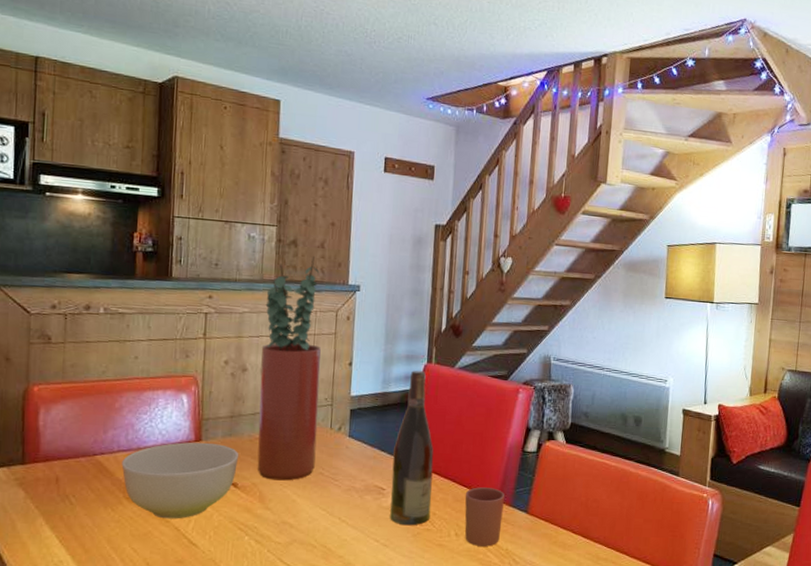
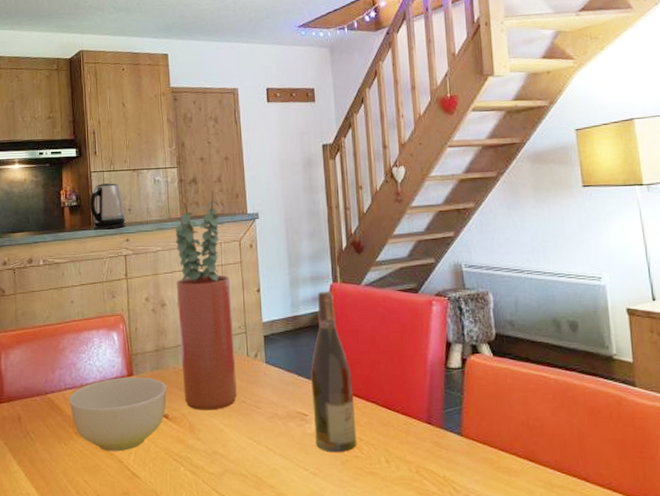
kettle: none [168,231,211,284] -> present [89,183,126,230]
mug: present [464,487,505,546] -> none [390,409,435,474]

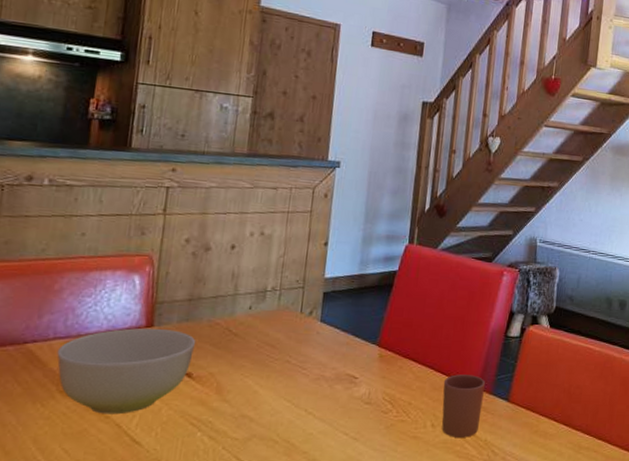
kettle: present [89,183,126,230] -> none [128,99,176,155]
vase: present [175,190,237,410] -> none [215,129,297,370]
wine bottle: present [311,291,357,453] -> none [361,251,413,417]
mug: none [390,409,435,474] -> present [442,374,485,438]

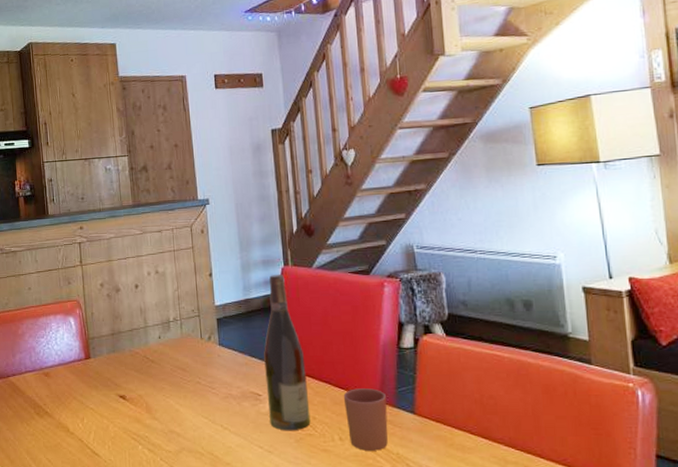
bowl: present [56,328,196,415] -> none [29,359,124,431]
wine bottle: none [361,251,413,417] -> present [264,274,311,431]

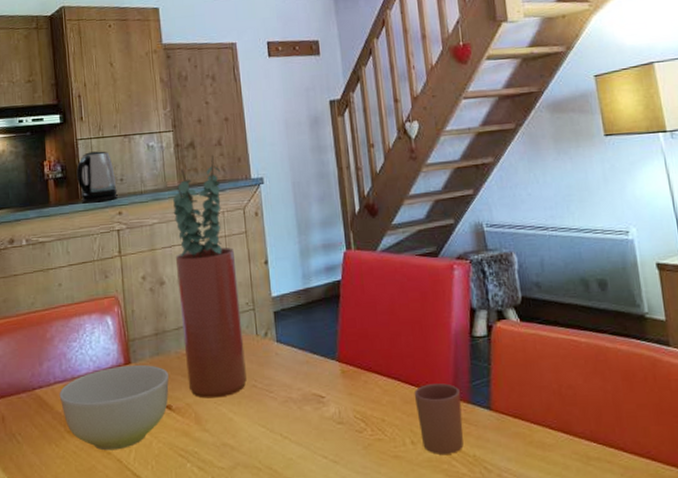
bowl: none [29,359,124,431] -> present [59,364,170,451]
kettle: none [43,172,79,219] -> present [76,151,118,204]
vase: none [128,177,192,391] -> present [173,154,247,399]
wine bottle: present [264,274,311,431] -> none [326,260,380,437]

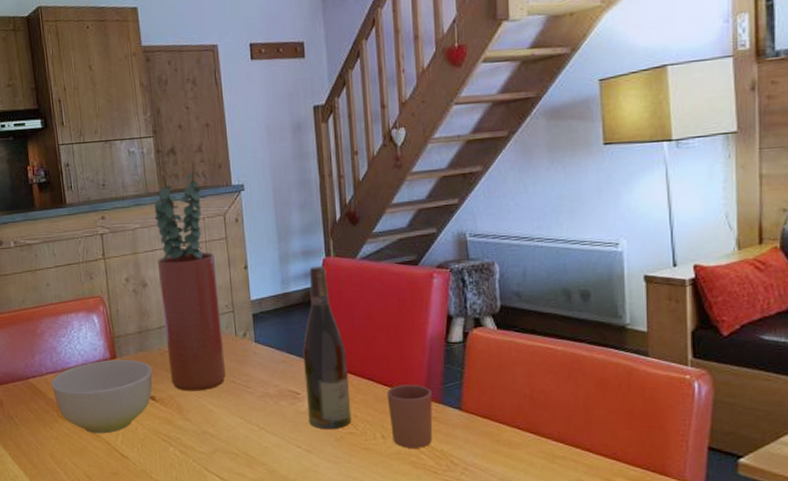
kettle: present [76,151,118,204] -> none [59,156,100,208]
wine bottle: none [326,260,380,437] -> present [303,266,352,430]

